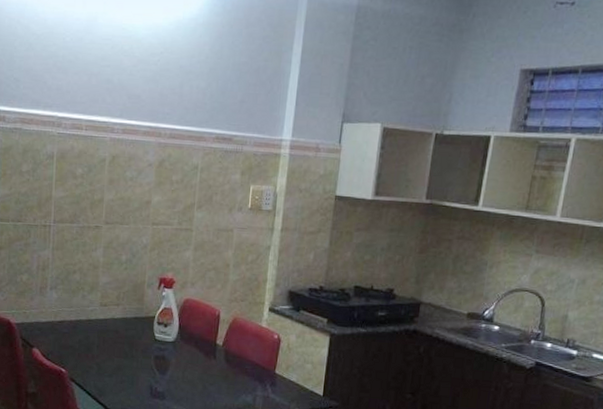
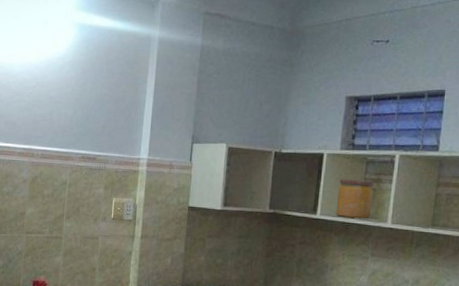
jar: none [499,166,546,212] -> present [335,179,375,219]

